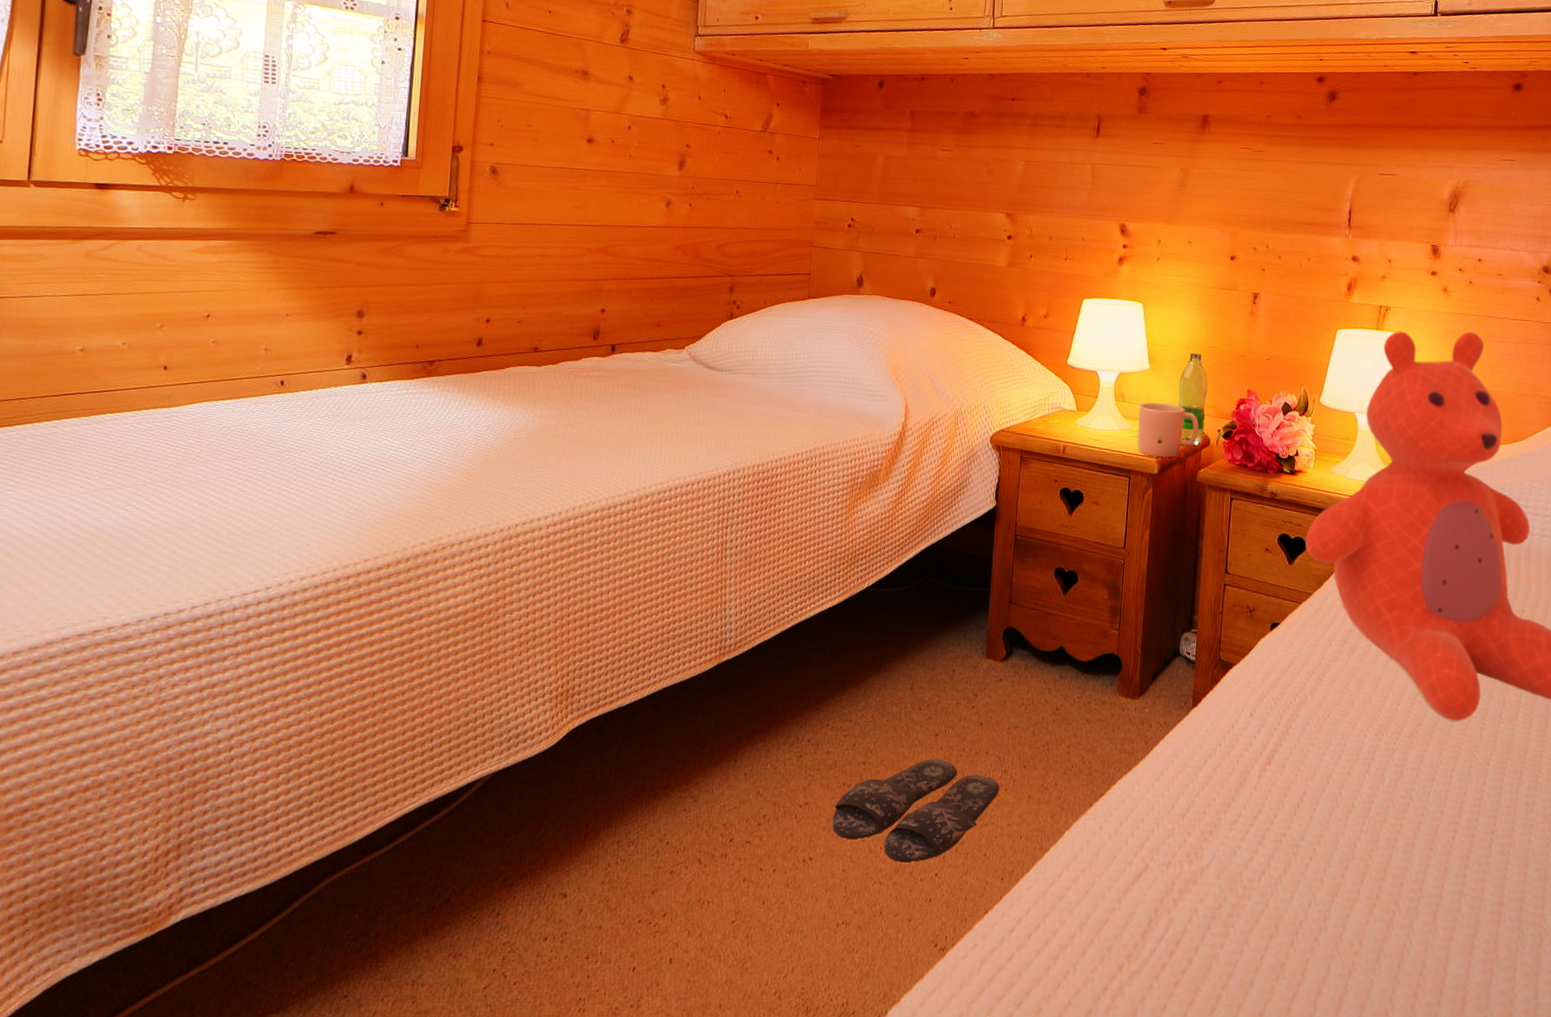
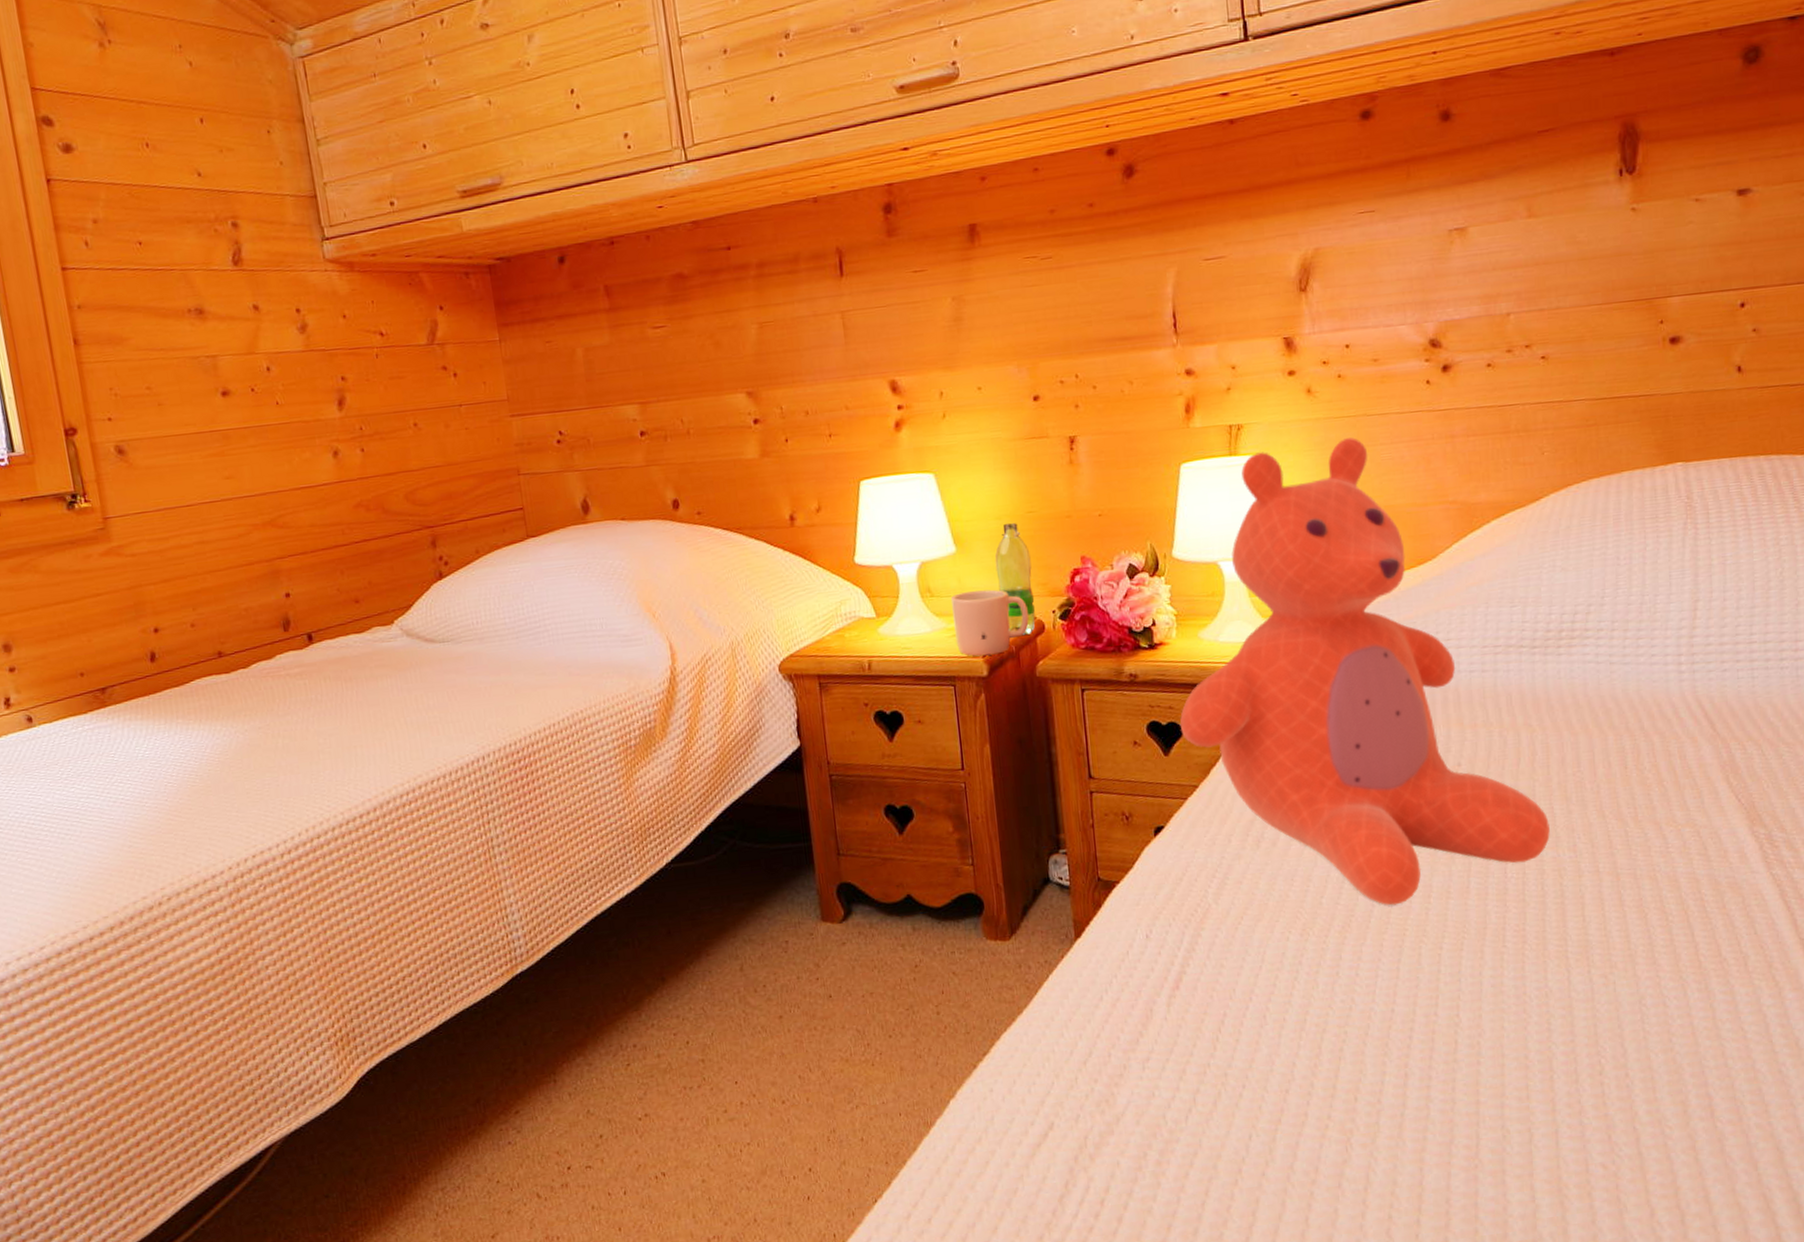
slippers: present [832,759,1000,863] -> none [678,1042,866,1162]

